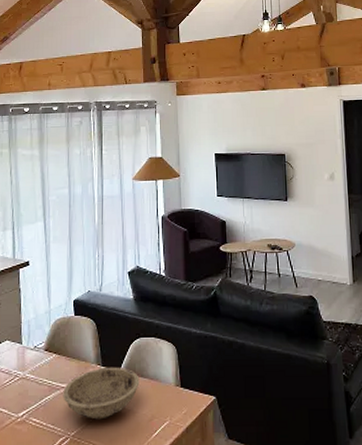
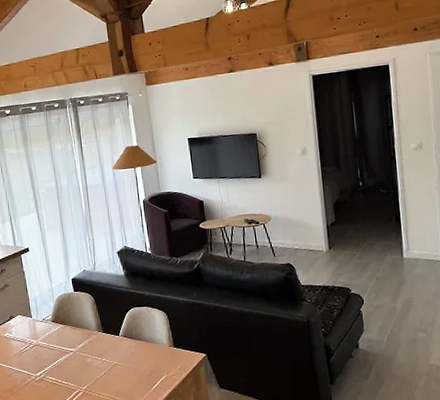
bowl: present [63,367,140,420] -> none [71,332,137,376]

